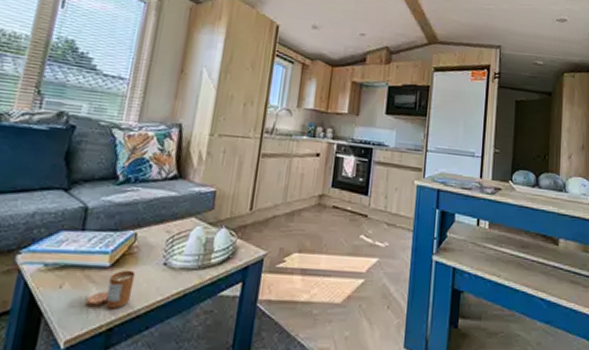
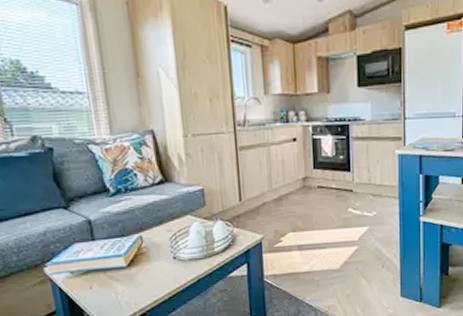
candle: present [86,269,136,309] -> none [116,266,153,300]

